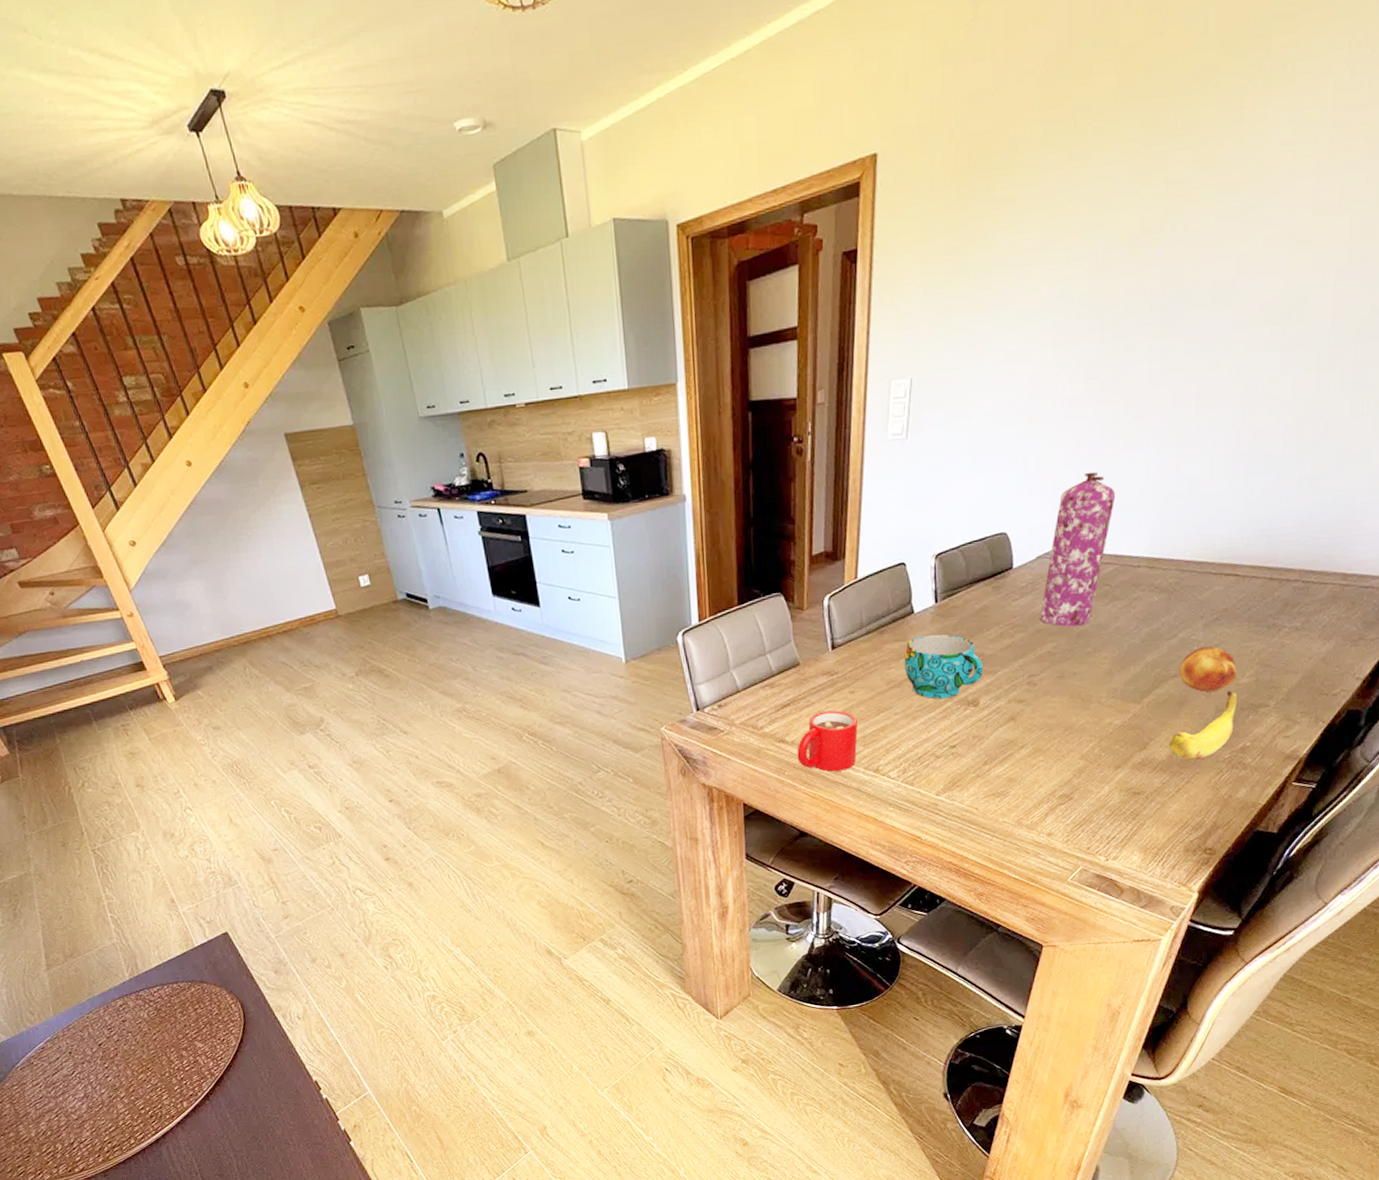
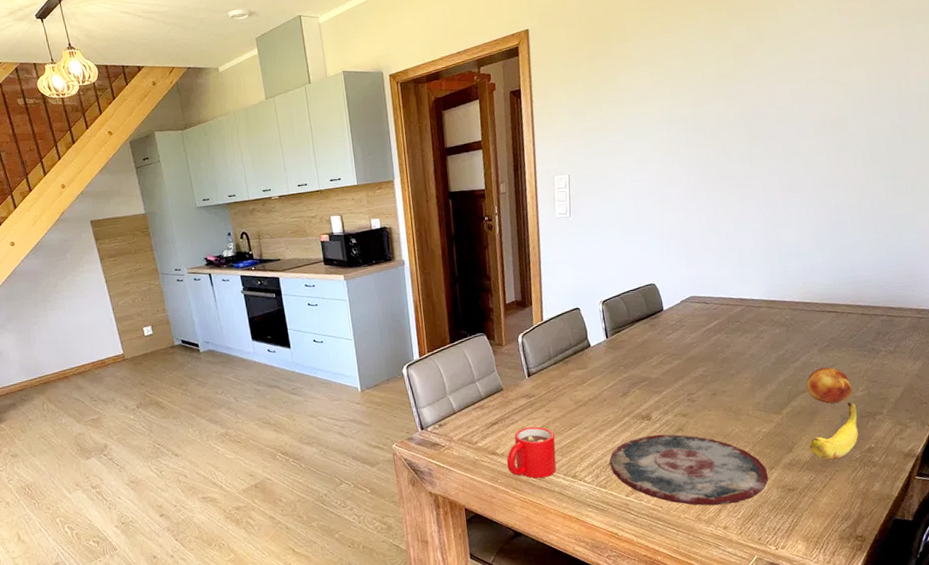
cup: present [904,634,984,699] -> none [586,363,652,415]
plate: none [921,723,1112,809] -> present [609,434,769,506]
gas cylinder: present [1040,471,1116,627] -> none [690,238,734,355]

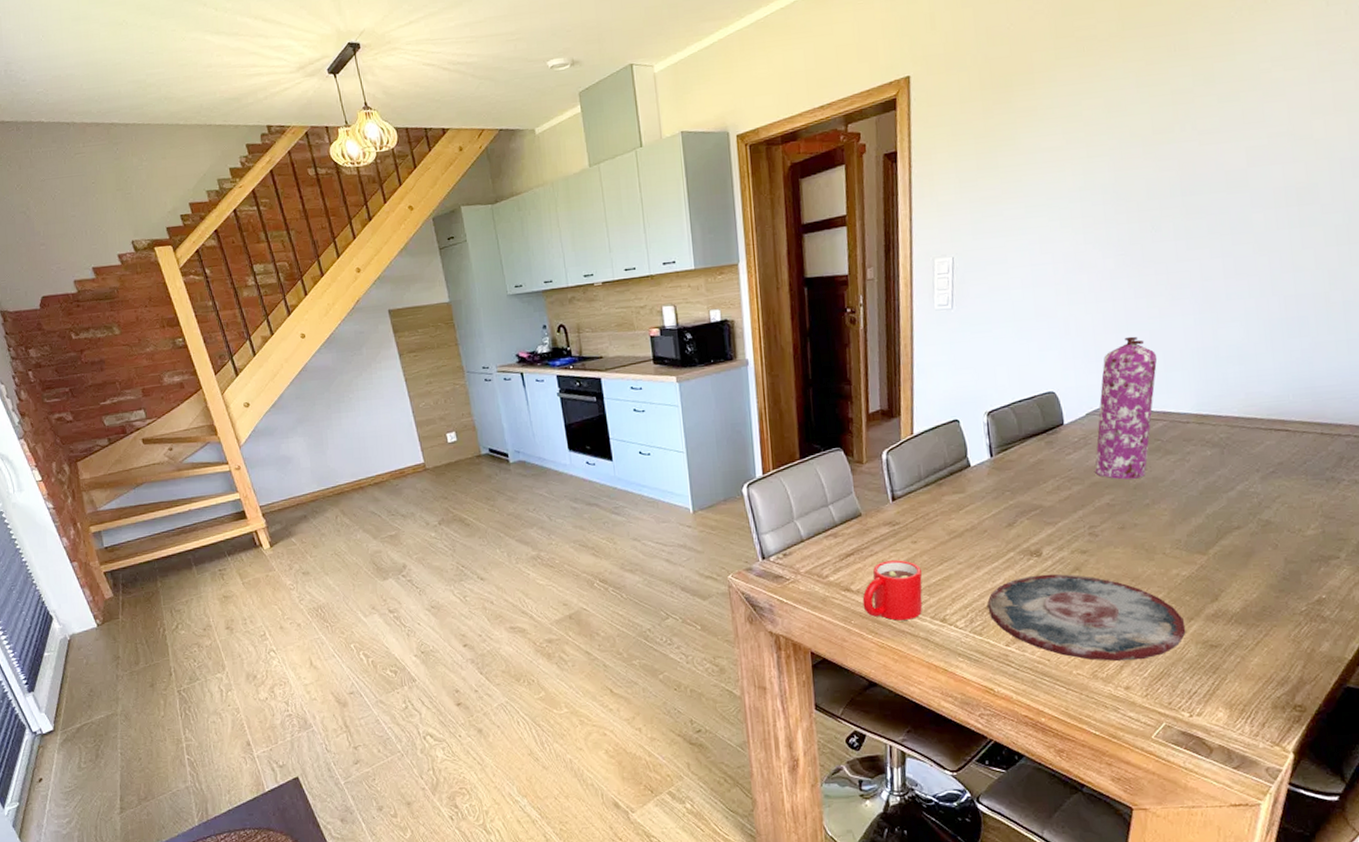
gas cylinder: none [690,238,734,355] -> present [1095,336,1158,480]
fruit: present [805,367,853,404] -> none [1241,499,1302,543]
banana: present [809,402,858,461] -> none [1241,542,1306,613]

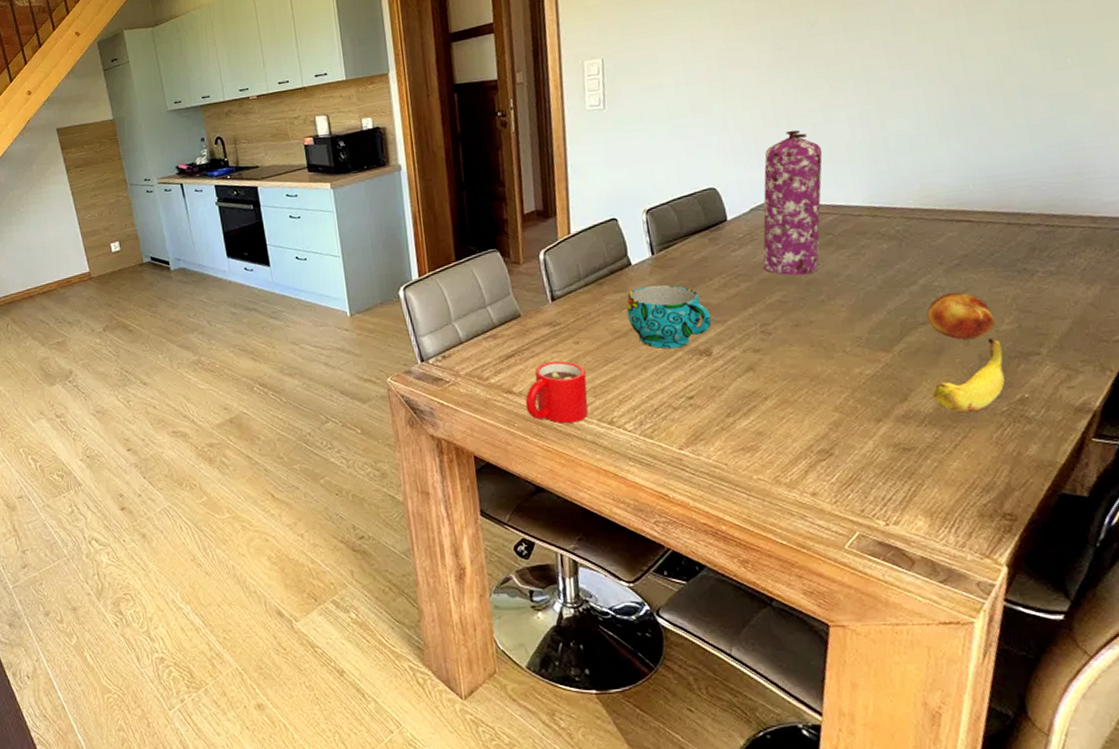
cup: none [963,486,1044,549] -> present [626,285,712,349]
plate: present [987,574,1186,662] -> none [657,374,875,466]
fruit: none [1241,499,1302,543] -> present [926,292,995,340]
banana: none [1241,542,1306,613] -> present [933,338,1005,413]

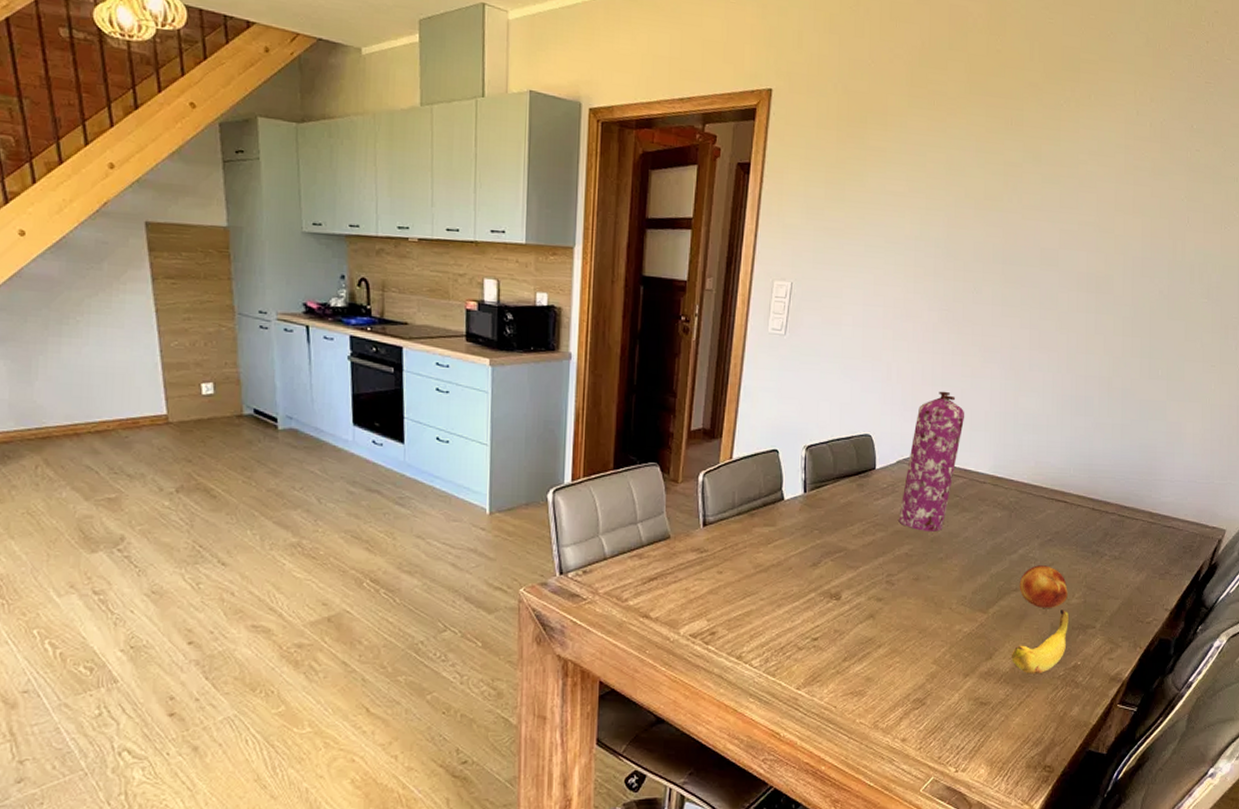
mug: present [525,361,588,423] -> none [660,589,723,654]
cup: present [626,285,712,349] -> none [772,523,846,589]

